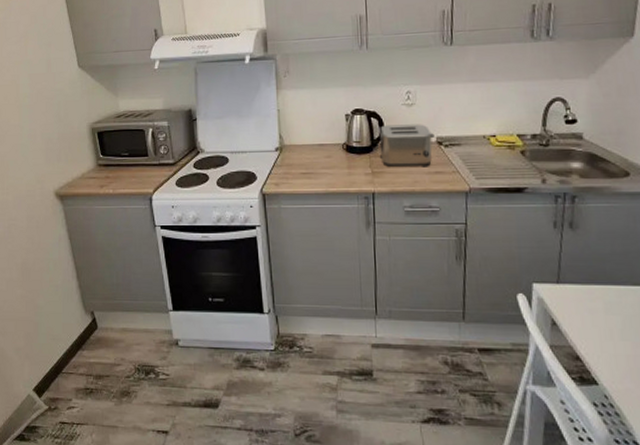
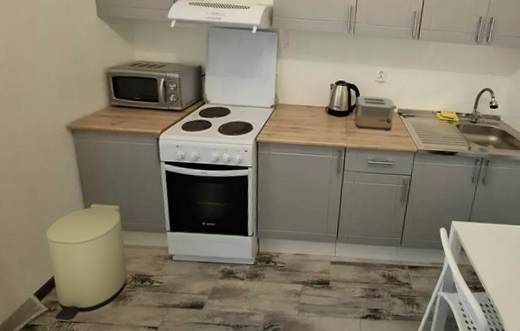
pedal bin: none [41,280,130,422] -> present [45,203,127,320]

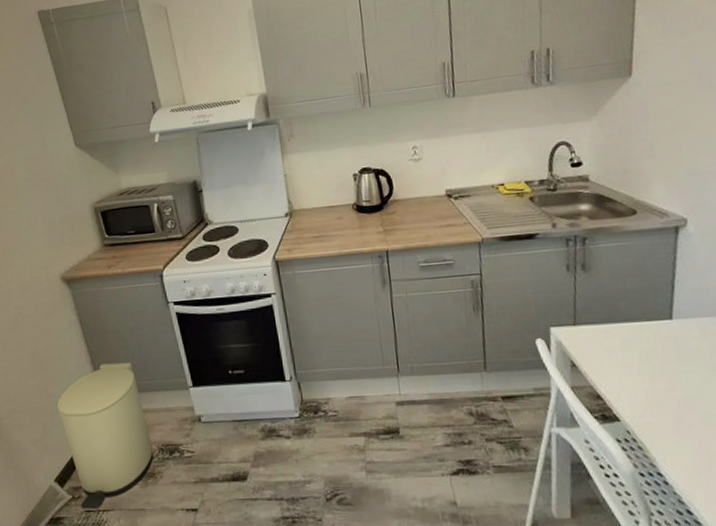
toaster: present [354,96,397,131] -> none [388,178,444,225]

